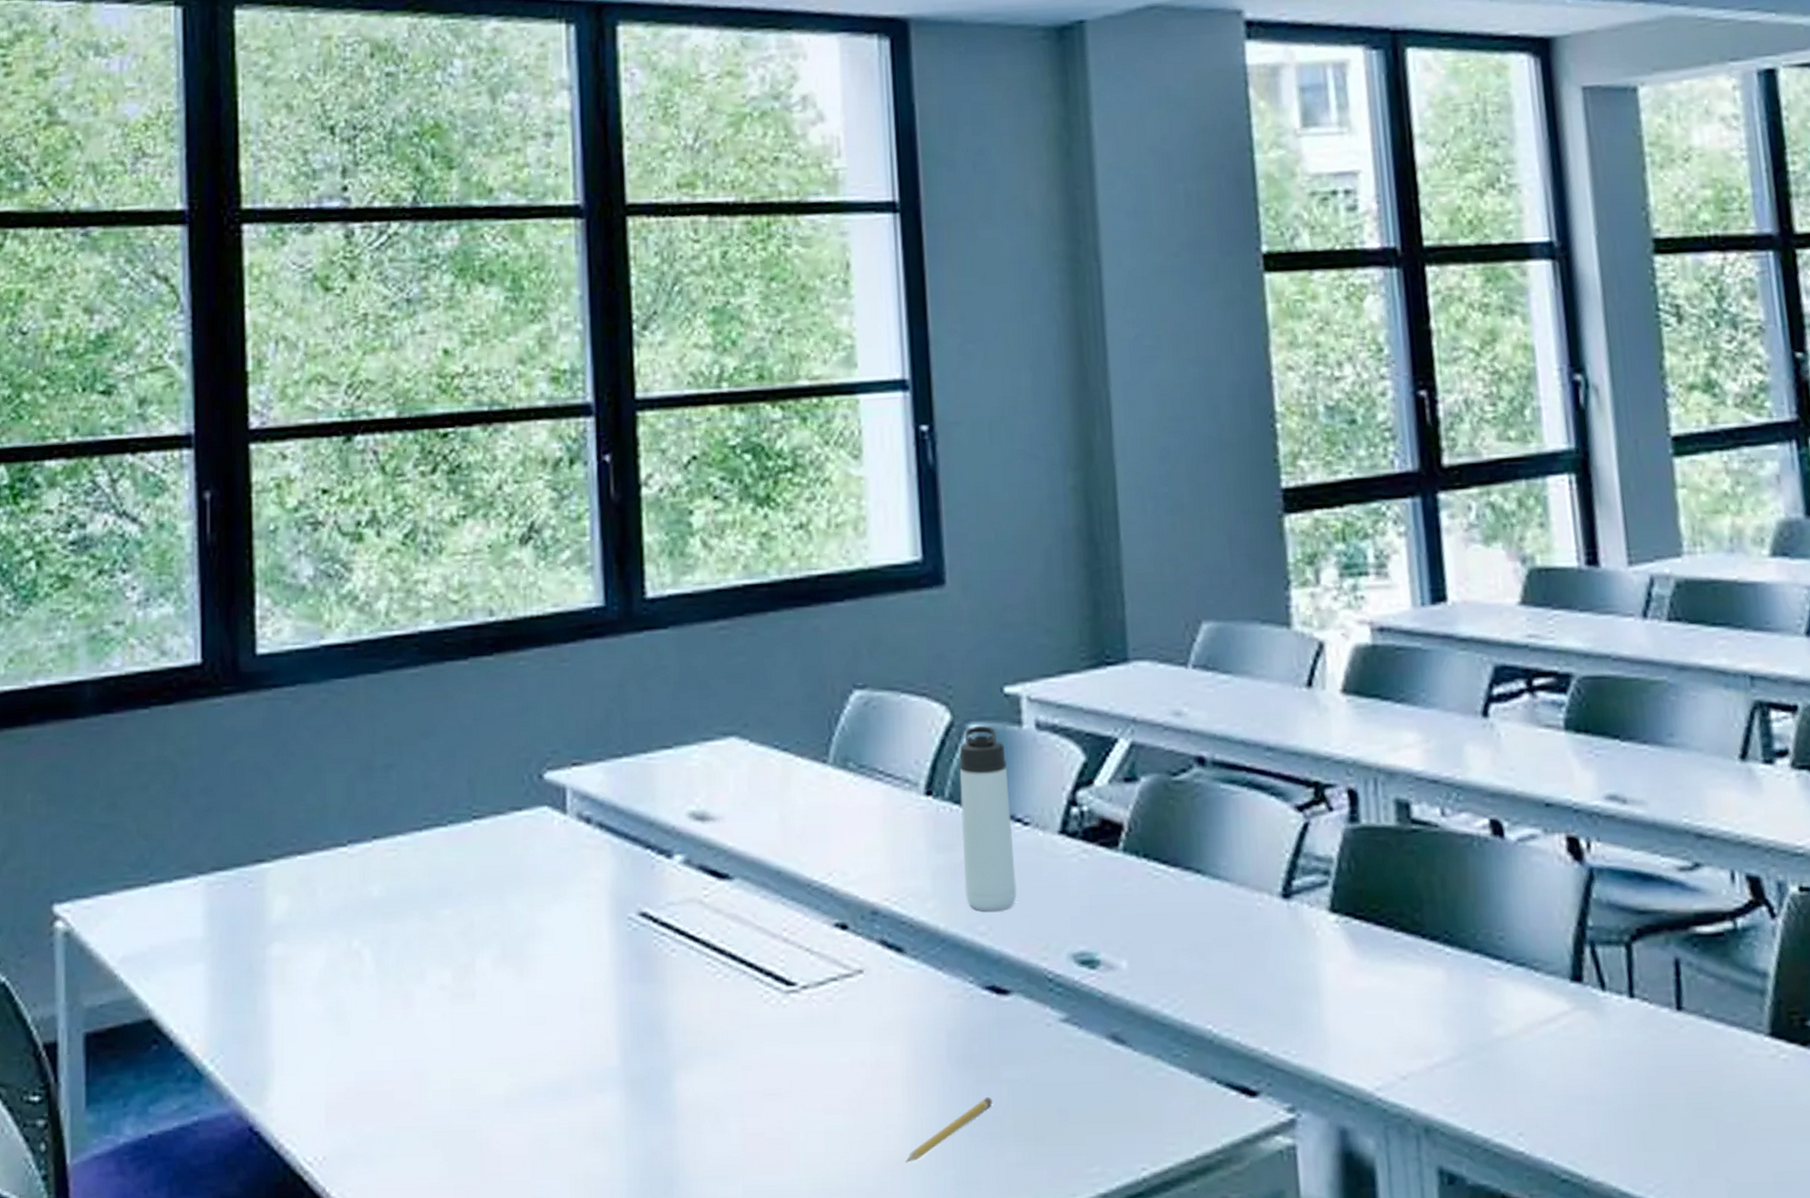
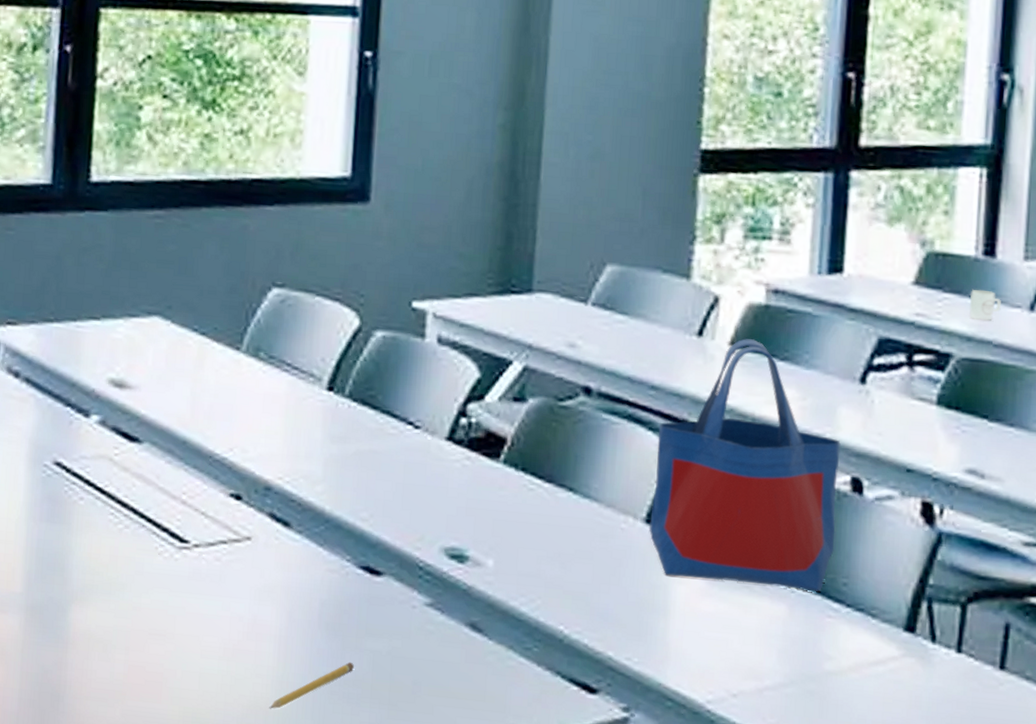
thermos bottle: present [959,726,1017,911] -> none [352,334,406,501]
tote bag: none [1281,683,1484,954] -> present [648,338,841,593]
mug: none [1579,601,1615,635] -> present [968,289,1002,322]

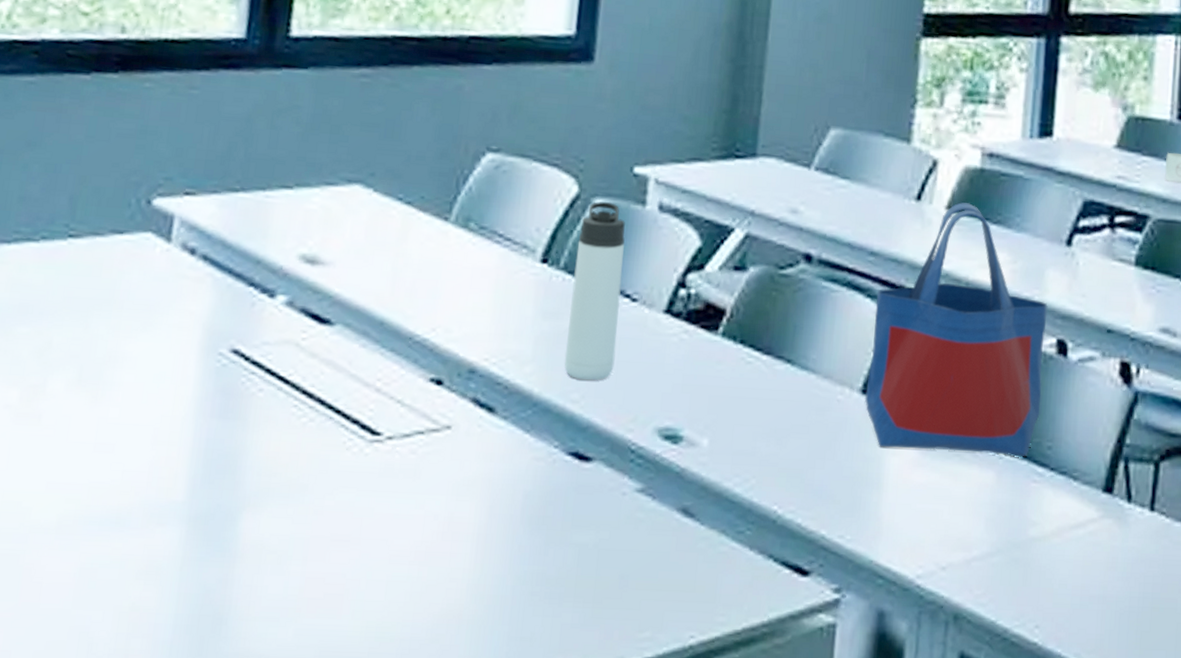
pencil: present [269,661,354,709] -> none [463,558,558,617]
thermos bottle: none [352,334,406,501] -> present [563,201,625,381]

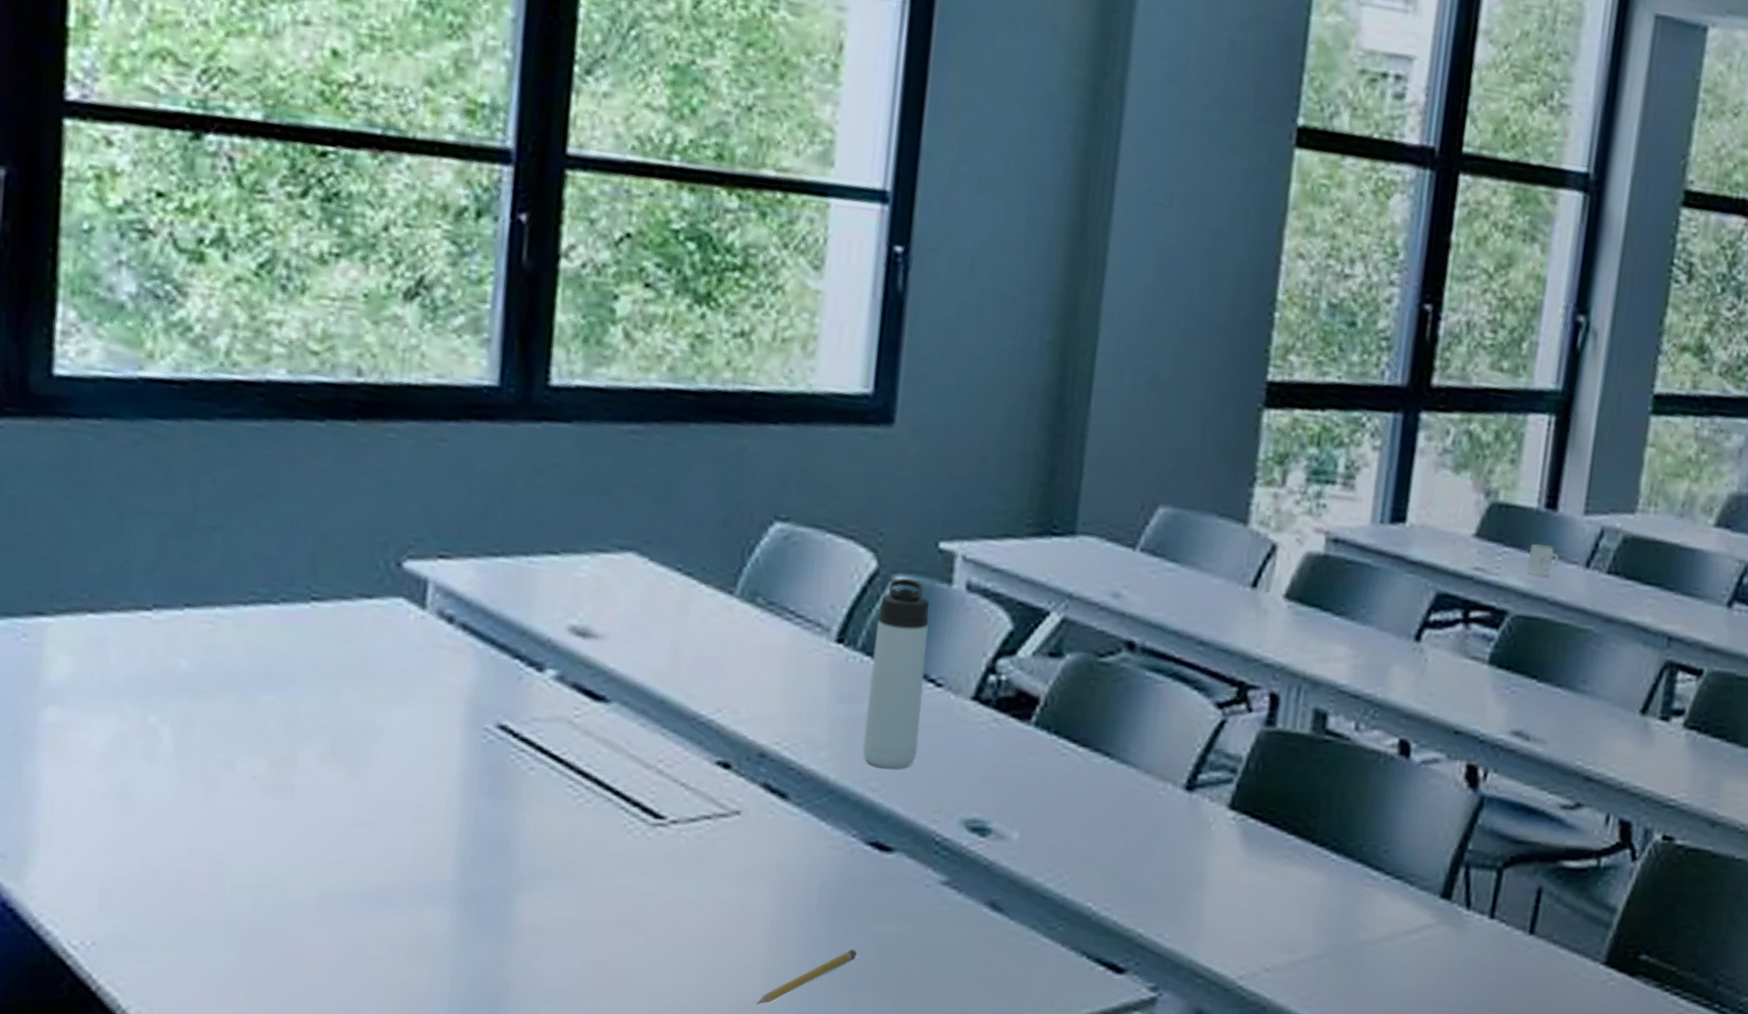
pencil: none [463,558,558,617] -> present [756,948,857,1005]
tote bag: present [864,202,1048,457] -> none [1188,591,1391,860]

